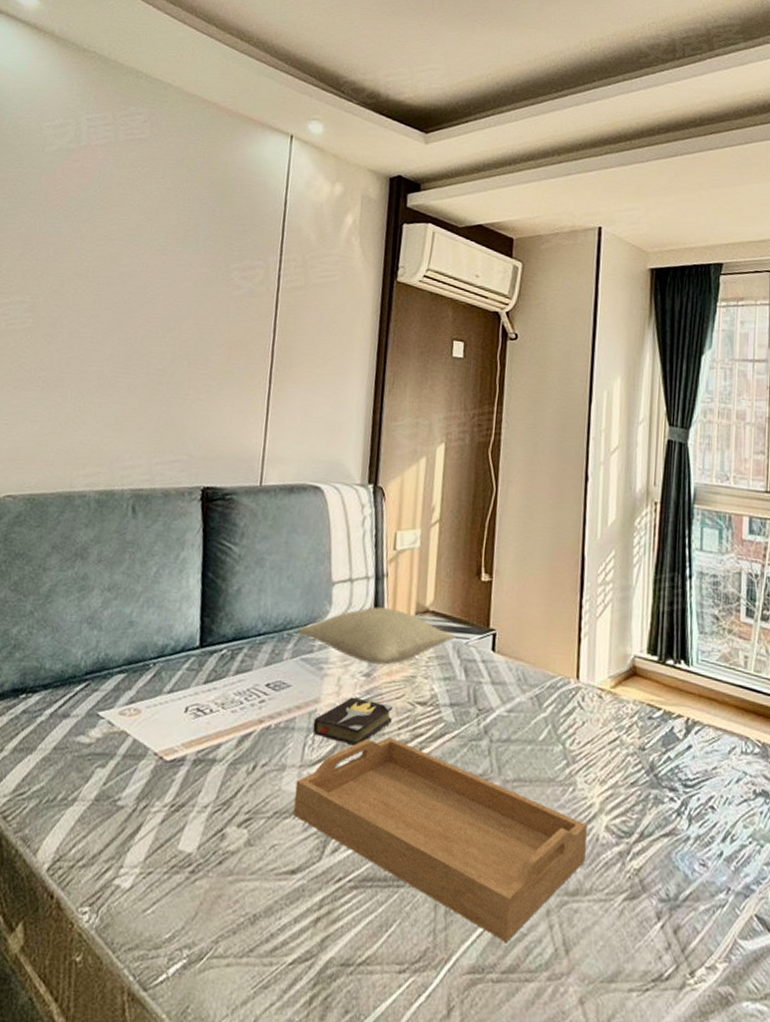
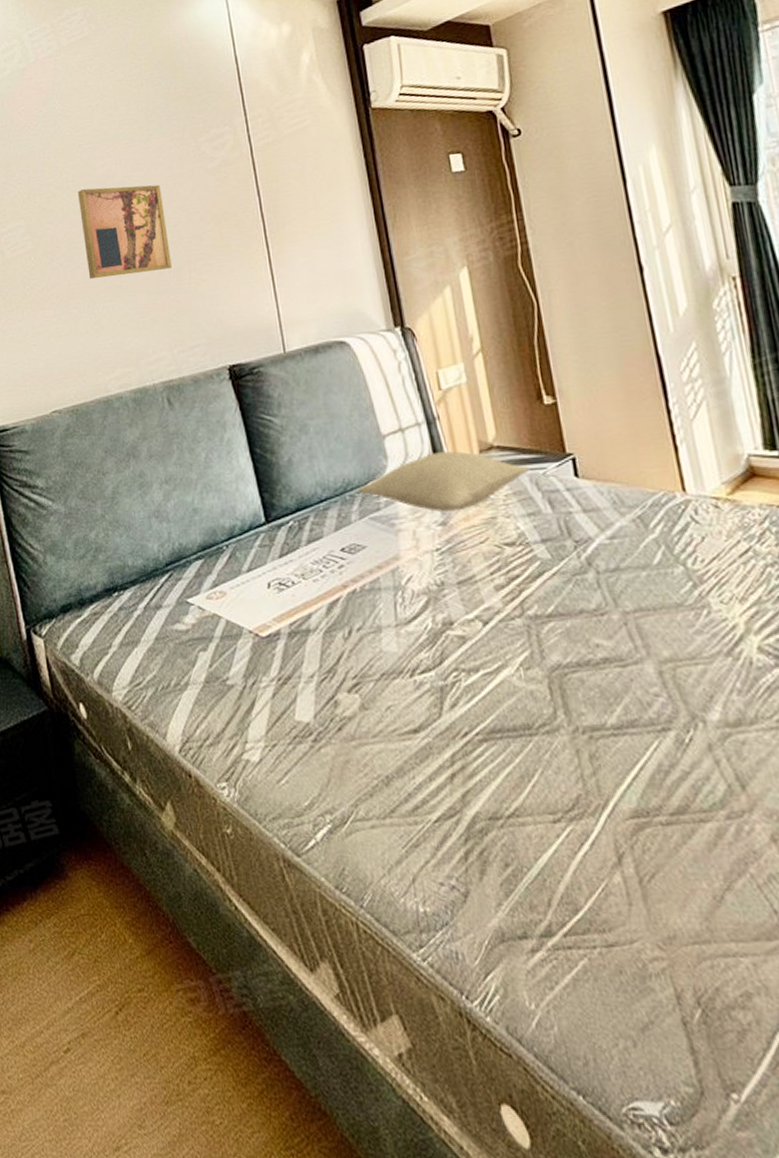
wall art: none [84,282,182,380] -> present [78,184,172,280]
serving tray: present [294,736,587,942] -> none [396,583,743,782]
hardback book: present [313,697,393,747] -> none [398,548,482,599]

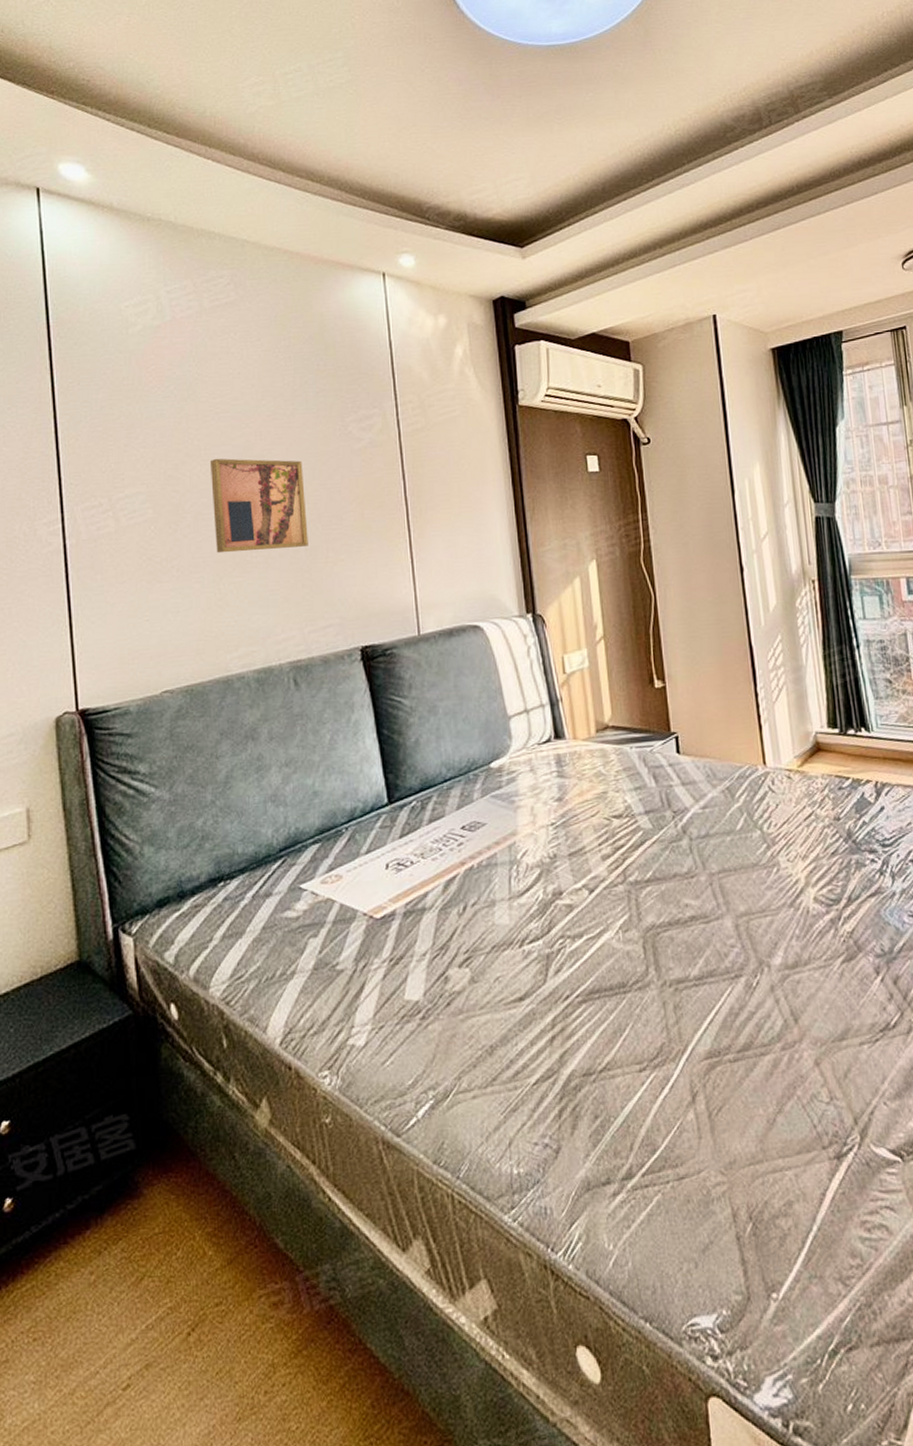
pillow: present [359,451,530,512] -> none [483,731,639,788]

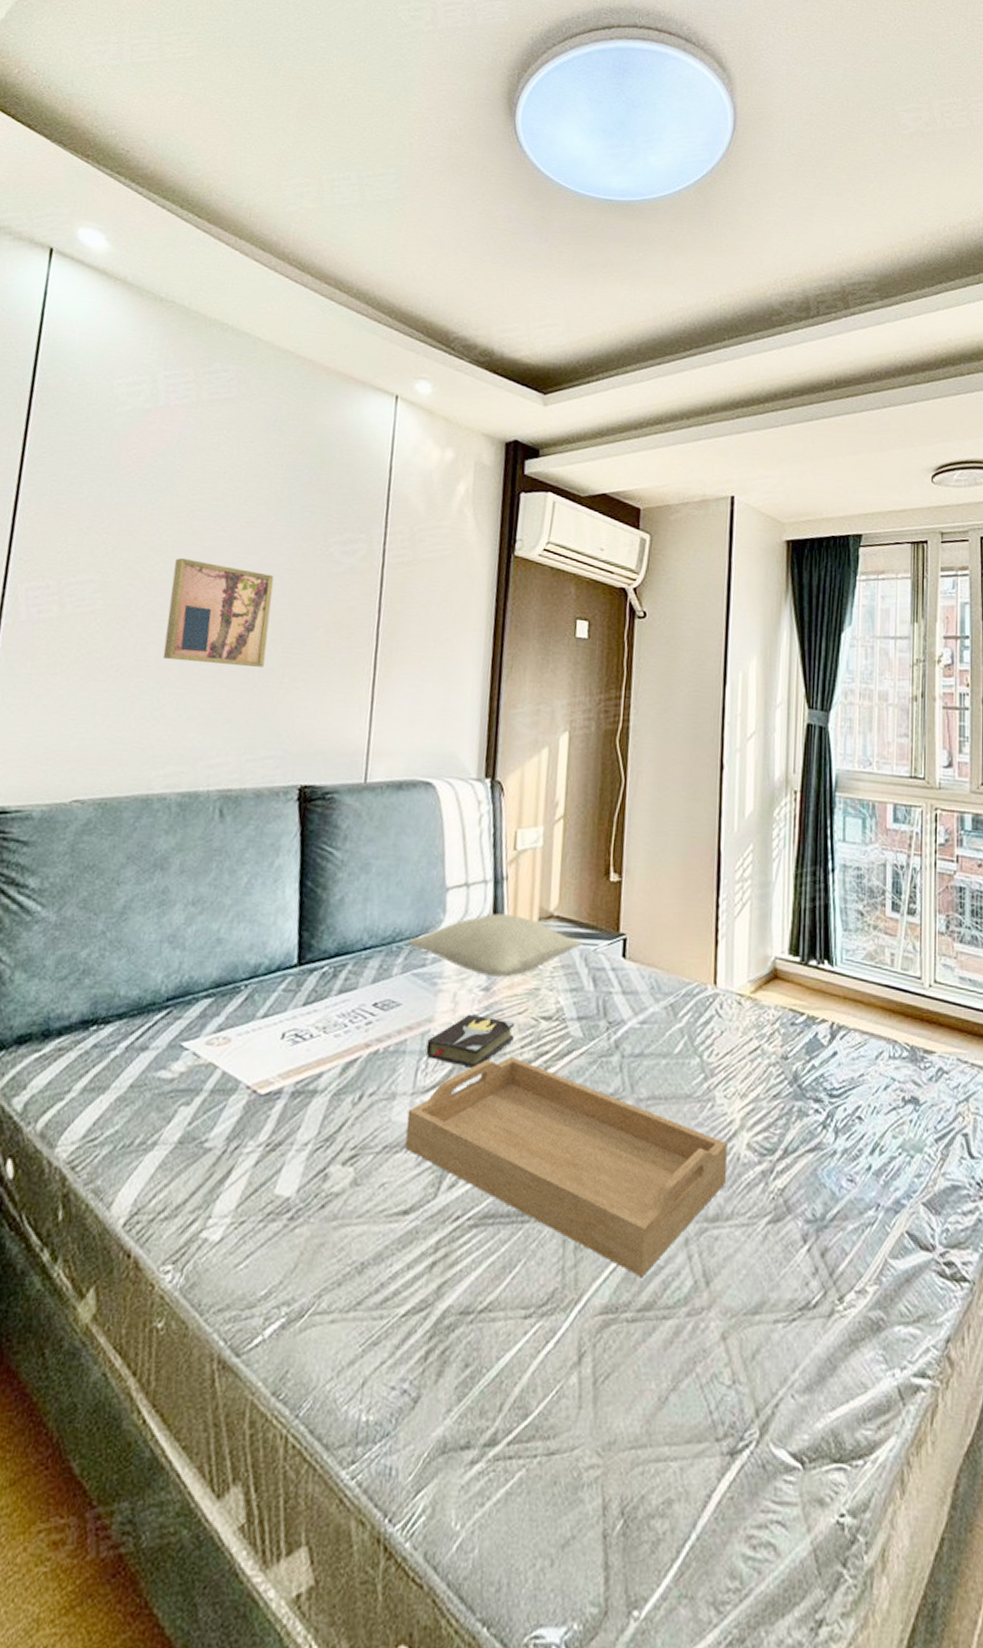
pillow: none [483,731,639,788] -> present [408,913,583,978]
serving tray: none [508,853,801,1023] -> present [405,1056,727,1277]
hardback book: none [514,823,591,871] -> present [426,1014,515,1070]

